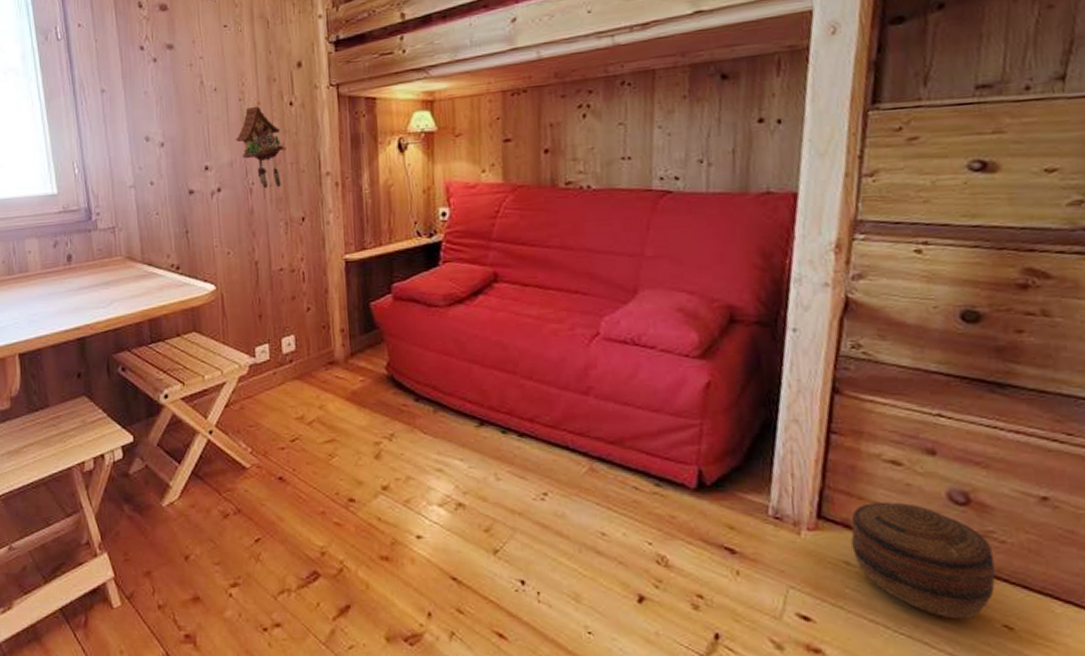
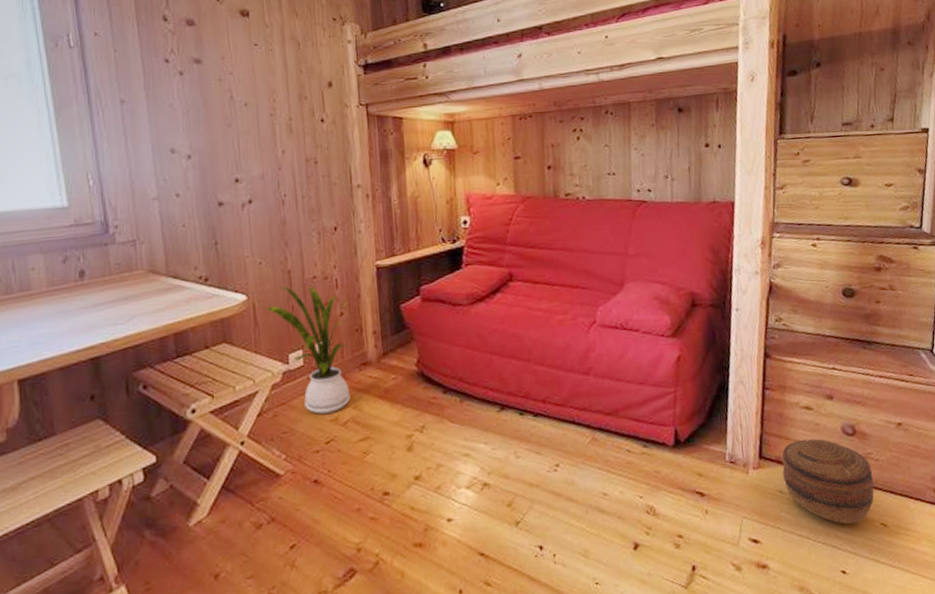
house plant: none [233,278,317,411] -> present [266,286,351,414]
cuckoo clock: present [236,106,284,189] -> none [267,121,316,200]

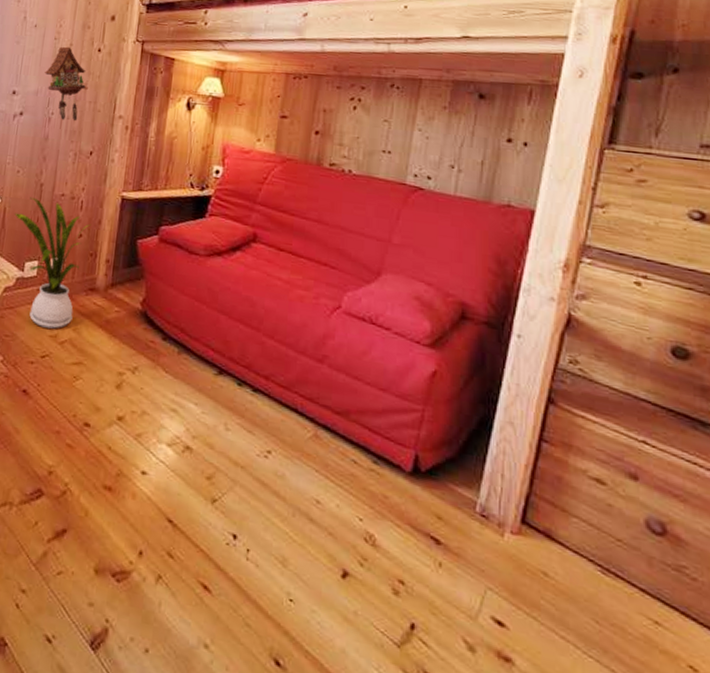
cuckoo clock: none [267,121,316,200] -> present [44,46,86,121]
basket: present [782,438,875,525] -> none [551,516,686,653]

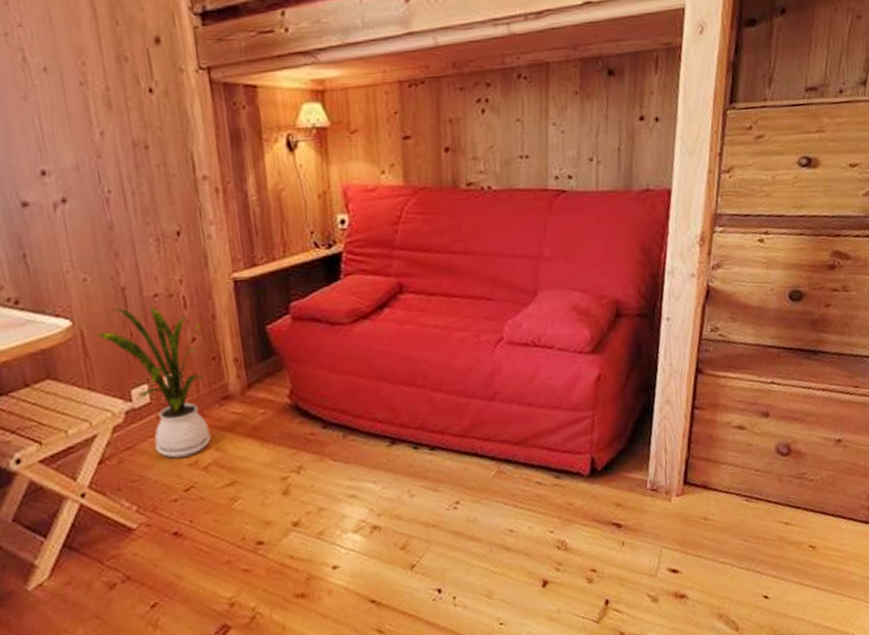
cuckoo clock: present [44,46,86,121] -> none [80,92,147,198]

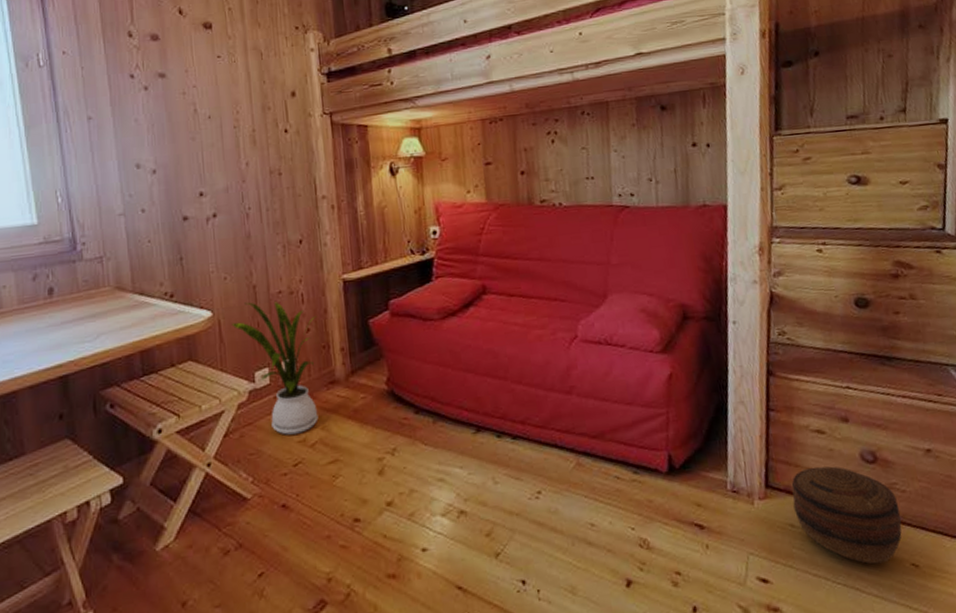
basket: none [708,460,806,549] -> present [791,466,902,564]

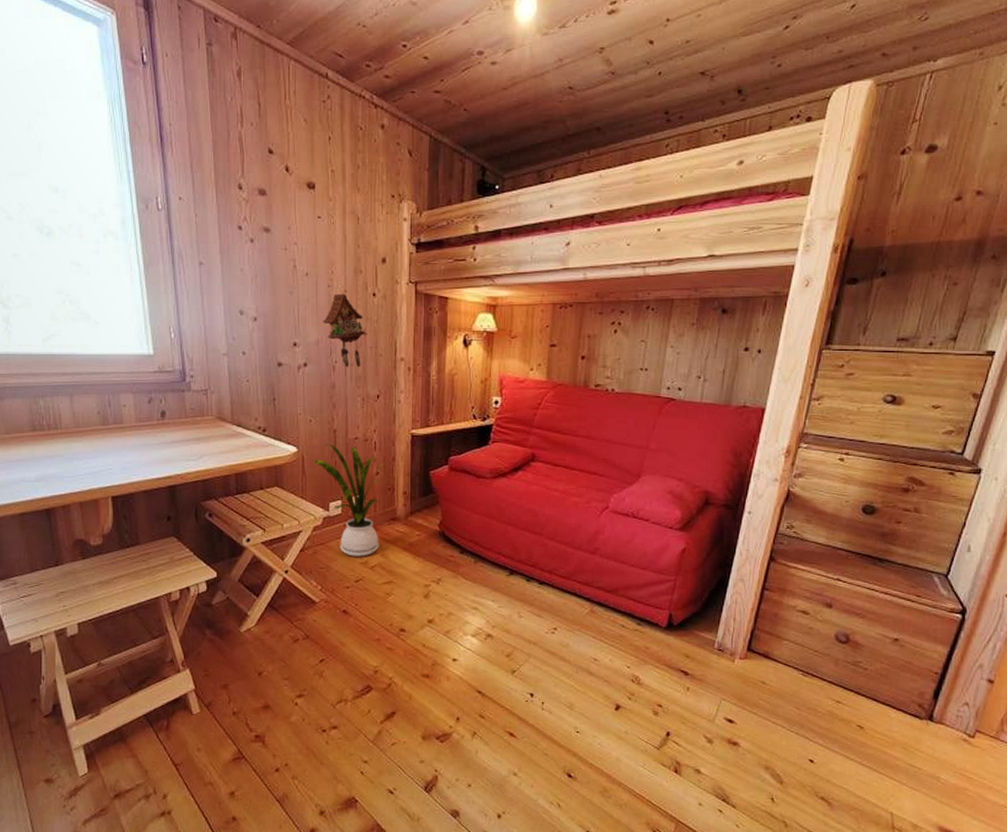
cuckoo clock: none [231,133,280,213] -> present [323,293,365,368]
basket: present [791,466,902,564] -> none [768,639,859,722]

